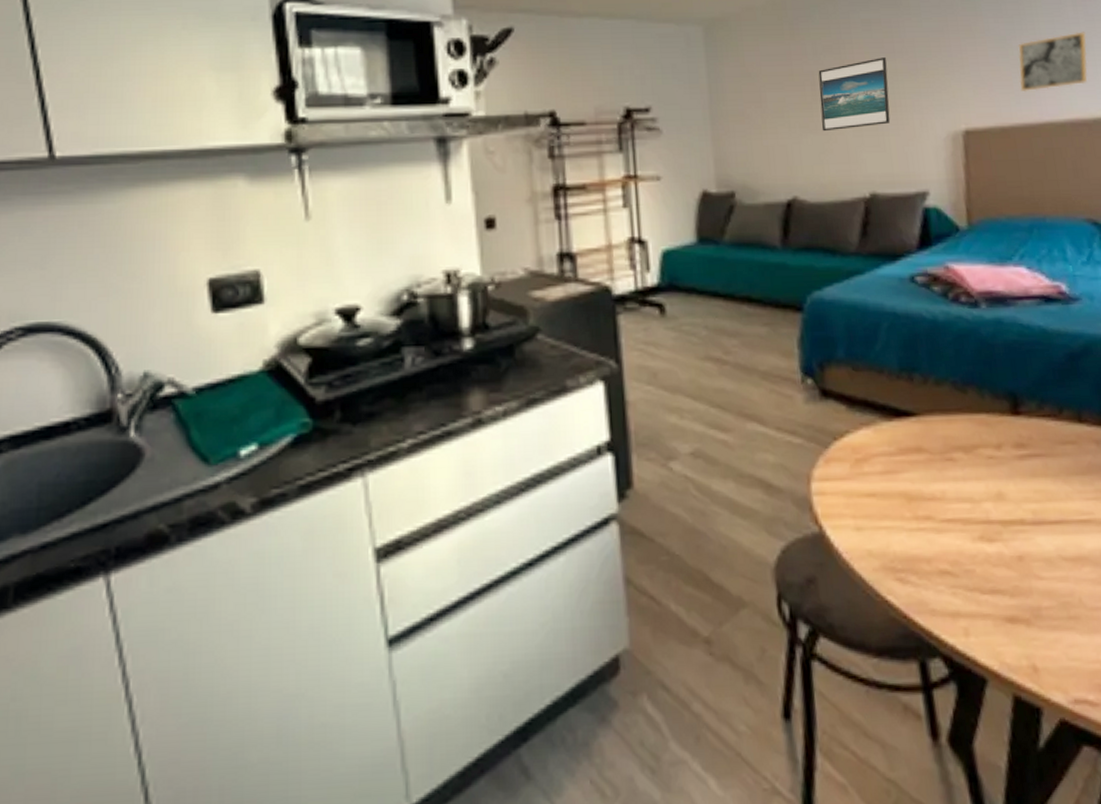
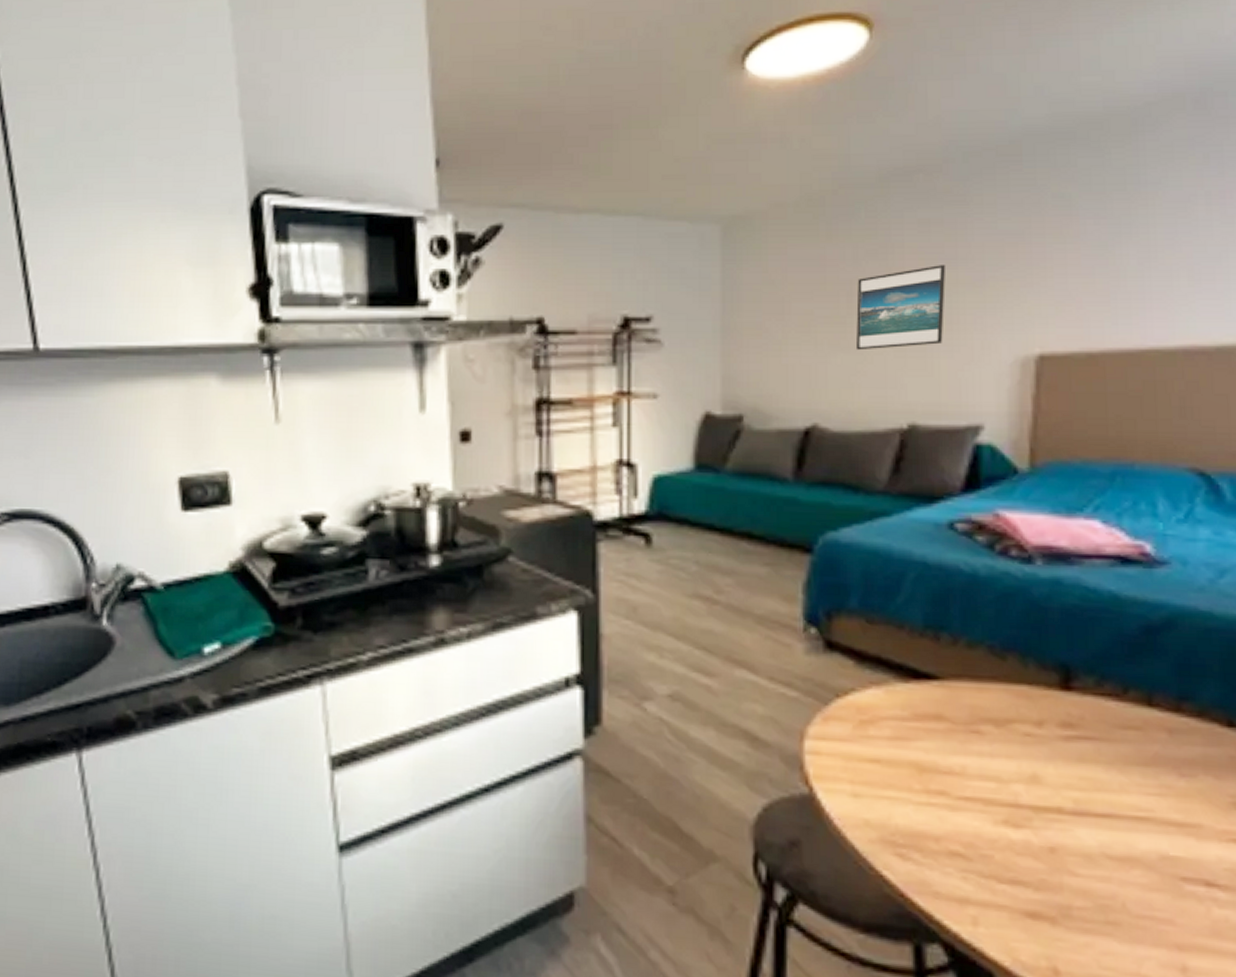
wall art: present [1018,32,1088,92] -> none [1119,237,1220,311]

